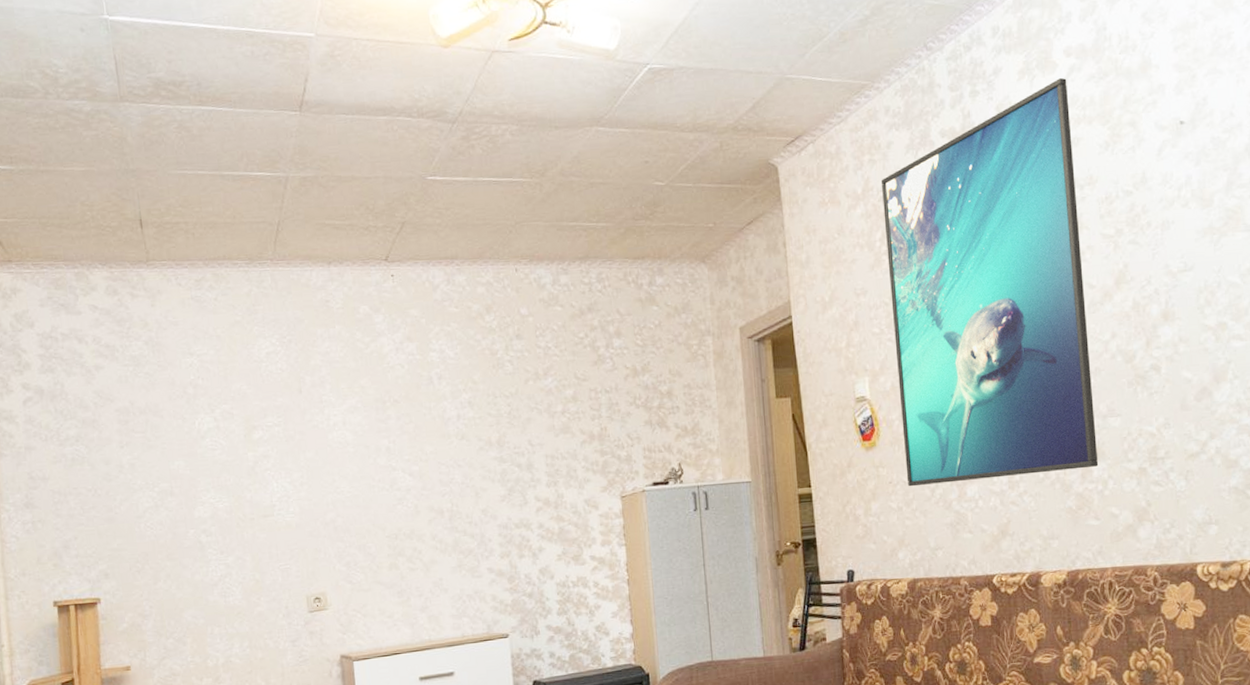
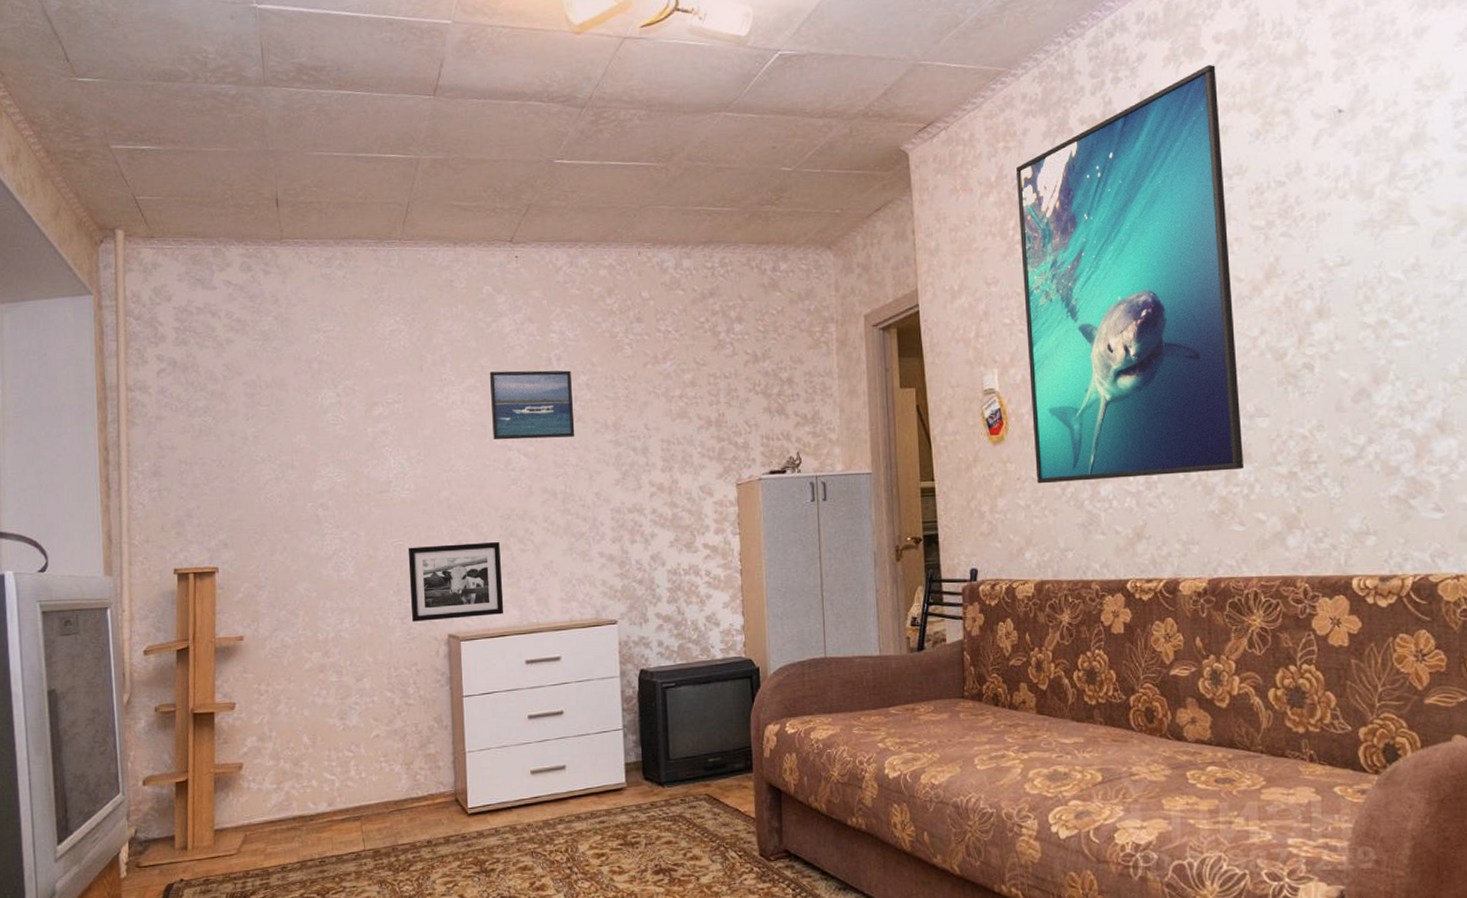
picture frame: none [295,561,396,644] -> present [408,541,504,622]
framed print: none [370,388,460,461] -> present [489,370,575,440]

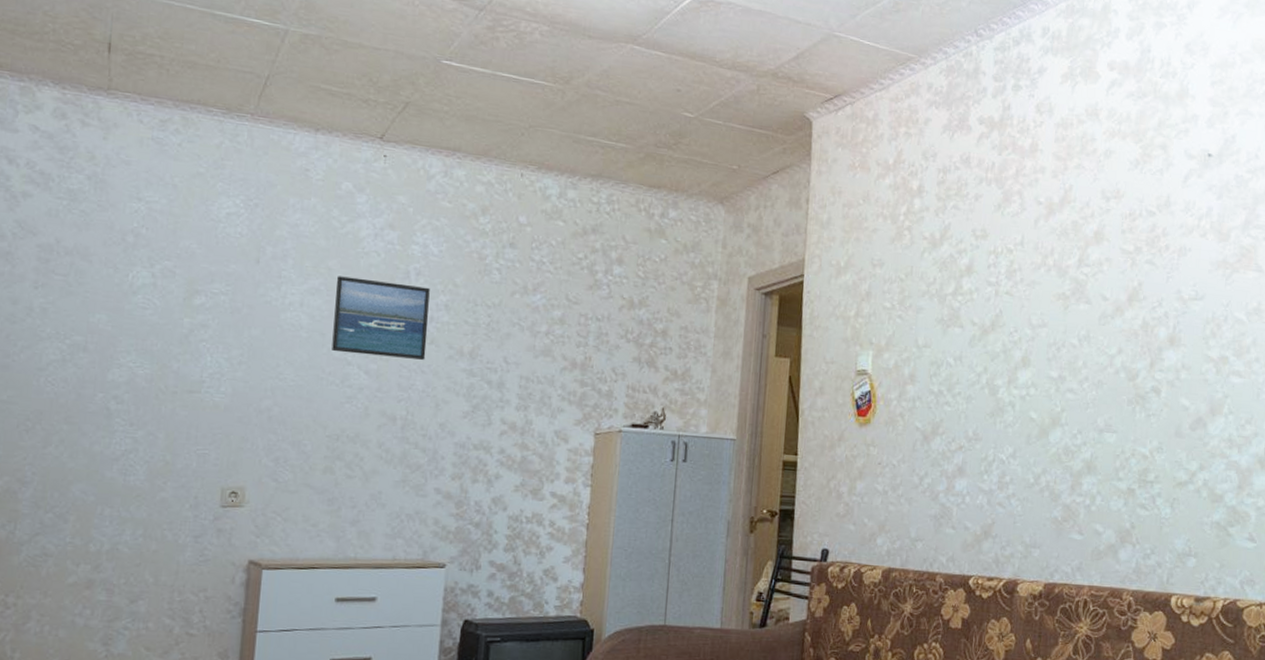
picture frame: present [408,541,504,622] -> none [208,458,323,545]
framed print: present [1016,65,1245,484] -> none [897,89,1107,480]

